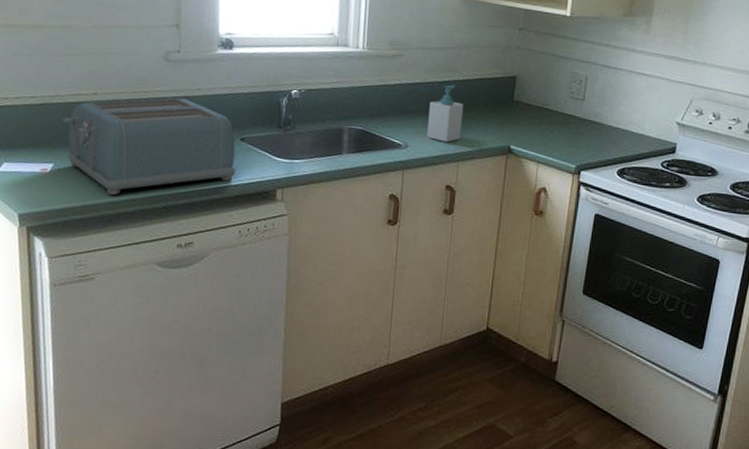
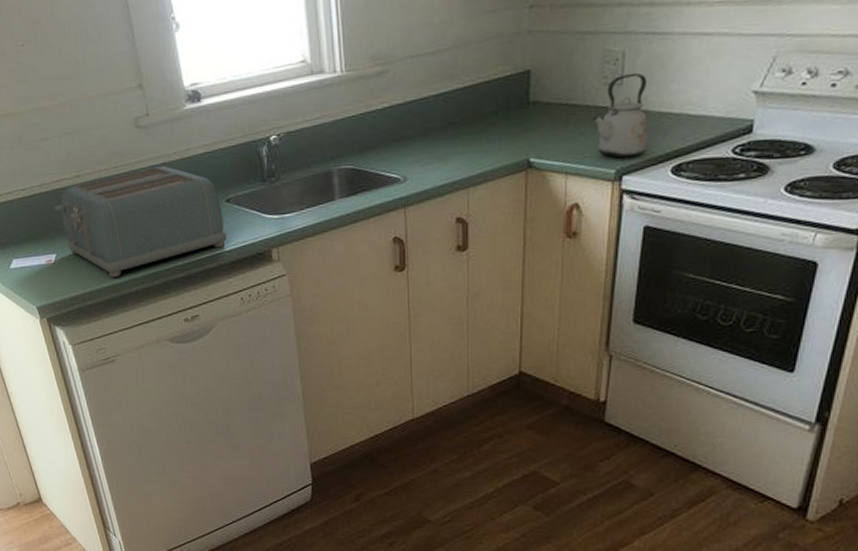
soap bottle: present [426,85,464,143] -> none [427,95,469,168]
kettle: none [560,92,602,158] -> present [592,72,649,159]

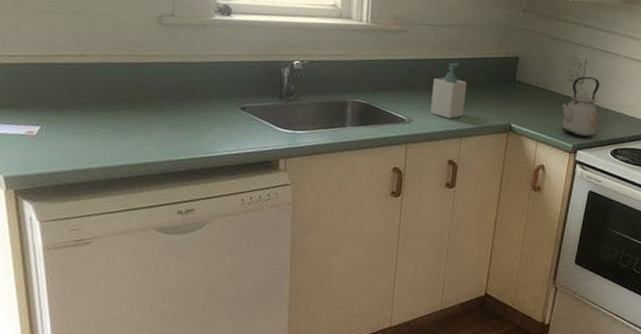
toaster: present [54,166,227,277] -> none [47,63,237,160]
soap bottle: none [427,95,469,168] -> present [430,62,467,119]

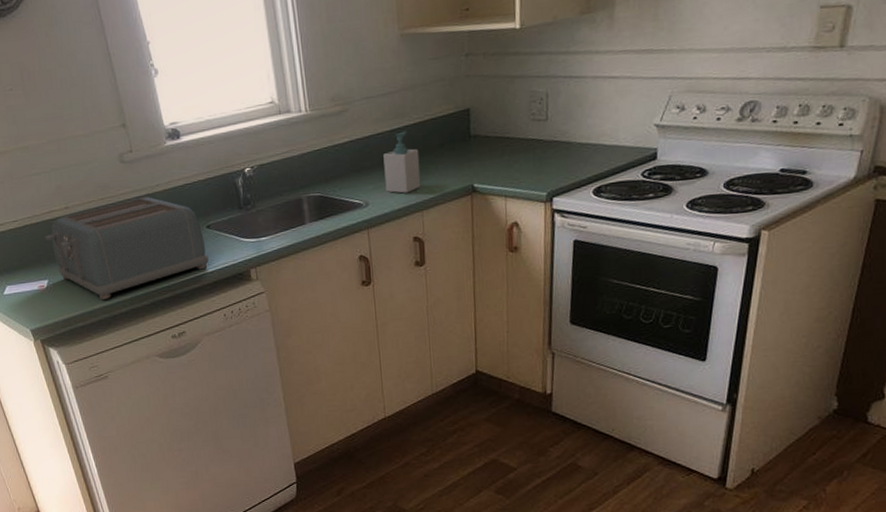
toaster: none [47,63,237,160] -> present [45,197,209,300]
kettle: present [559,76,600,138] -> none [524,110,573,183]

